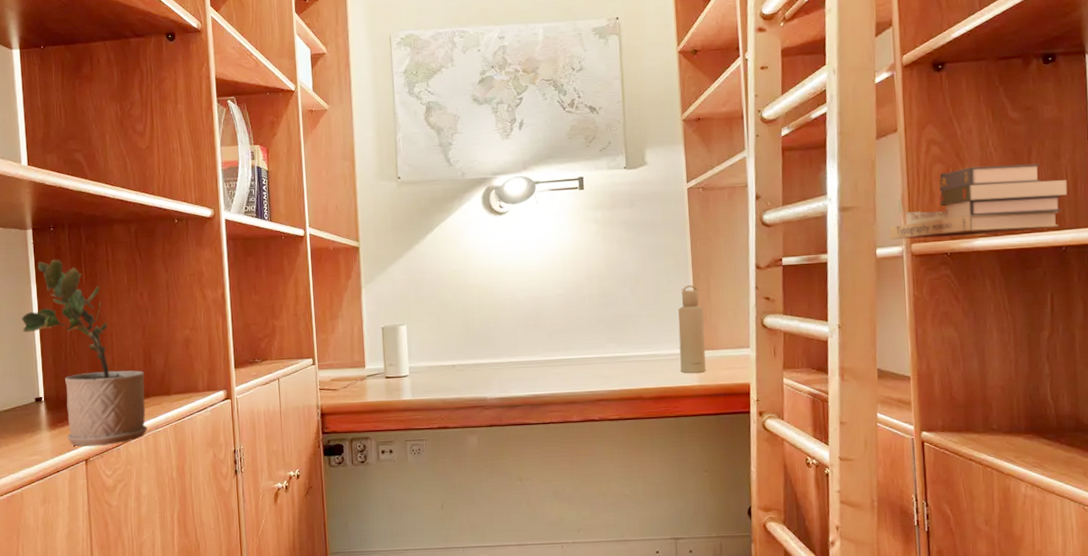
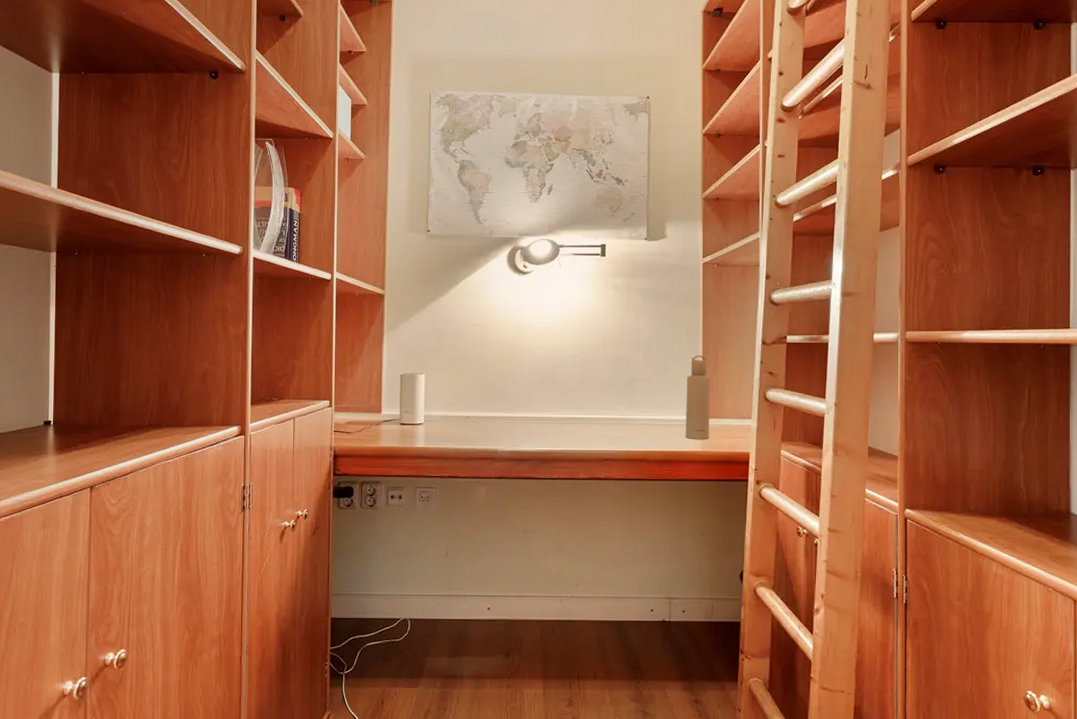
potted plant: present [21,259,148,447] -> none [36,283,159,474]
books: present [890,163,1068,240] -> none [888,264,1048,328]

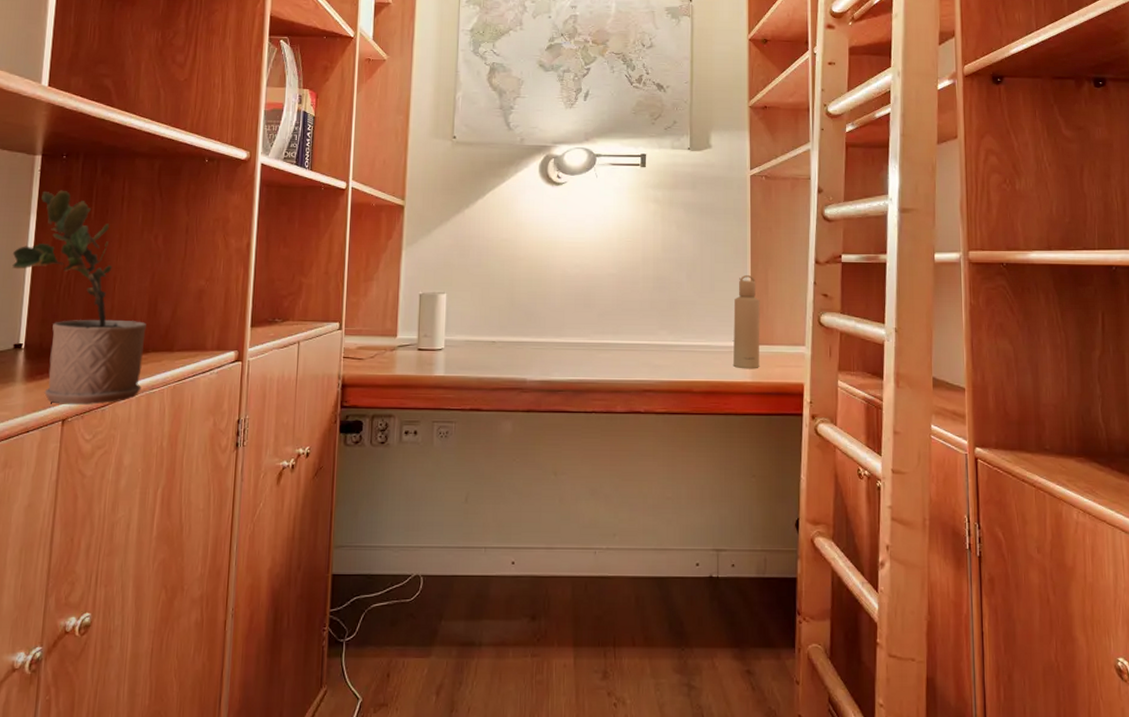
potted plant: none [36,283,159,474] -> present [12,190,146,406]

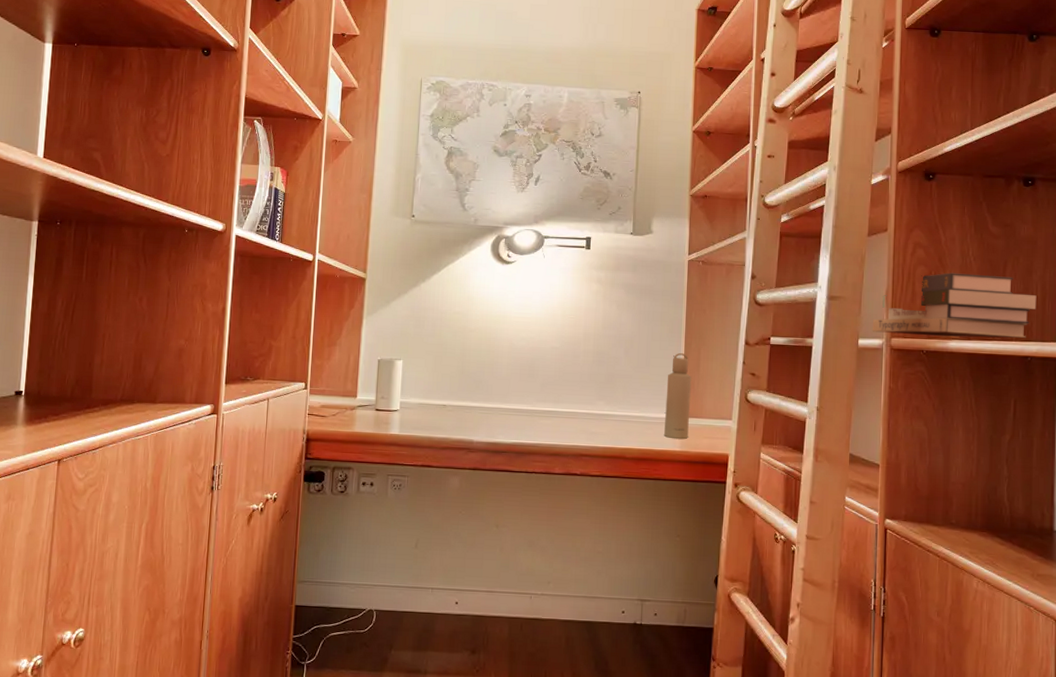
potted plant: present [12,190,146,406] -> none [13,253,132,448]
books: none [948,180,1117,248] -> present [873,272,1037,338]

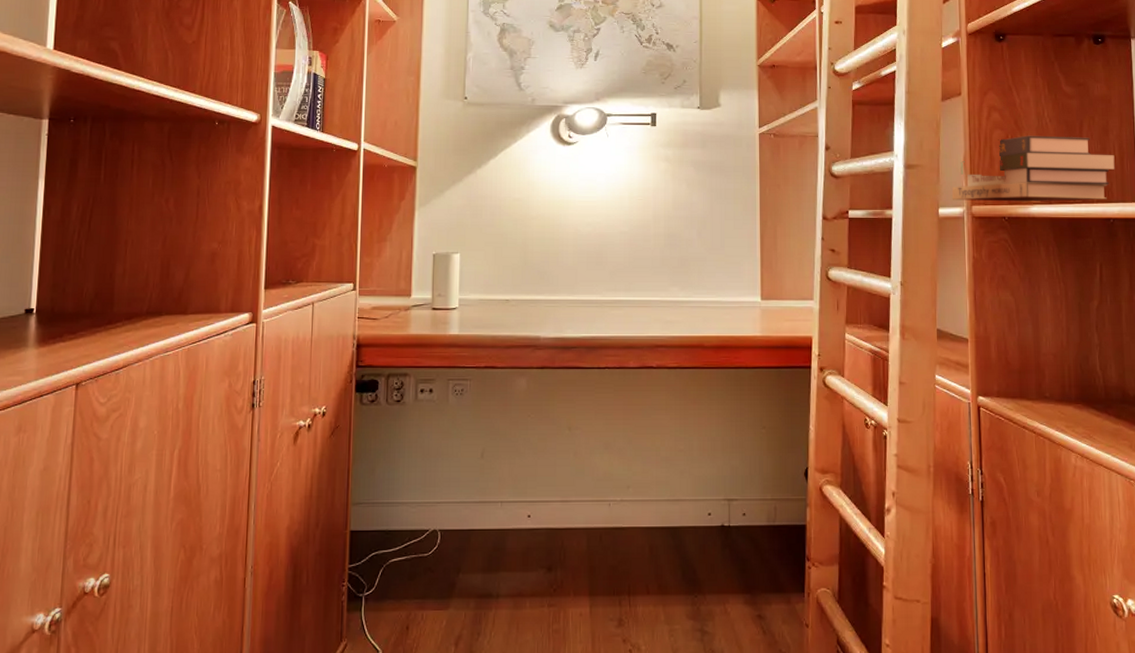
bottle: present [664,352,692,440] -> none [743,231,770,324]

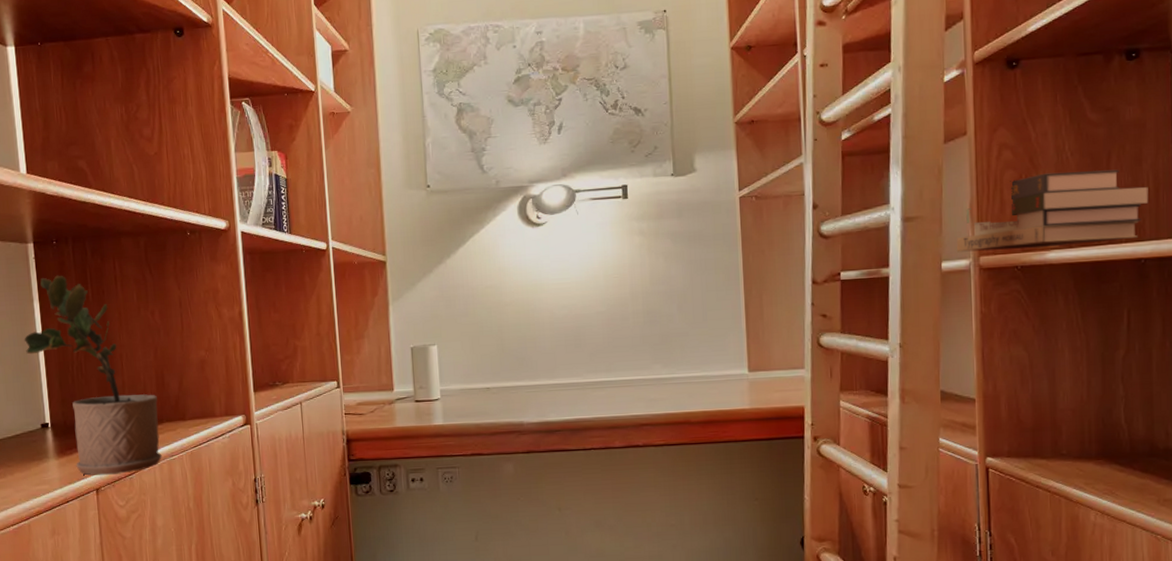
potted plant: none [21,154,159,369] -> present [24,275,162,476]

